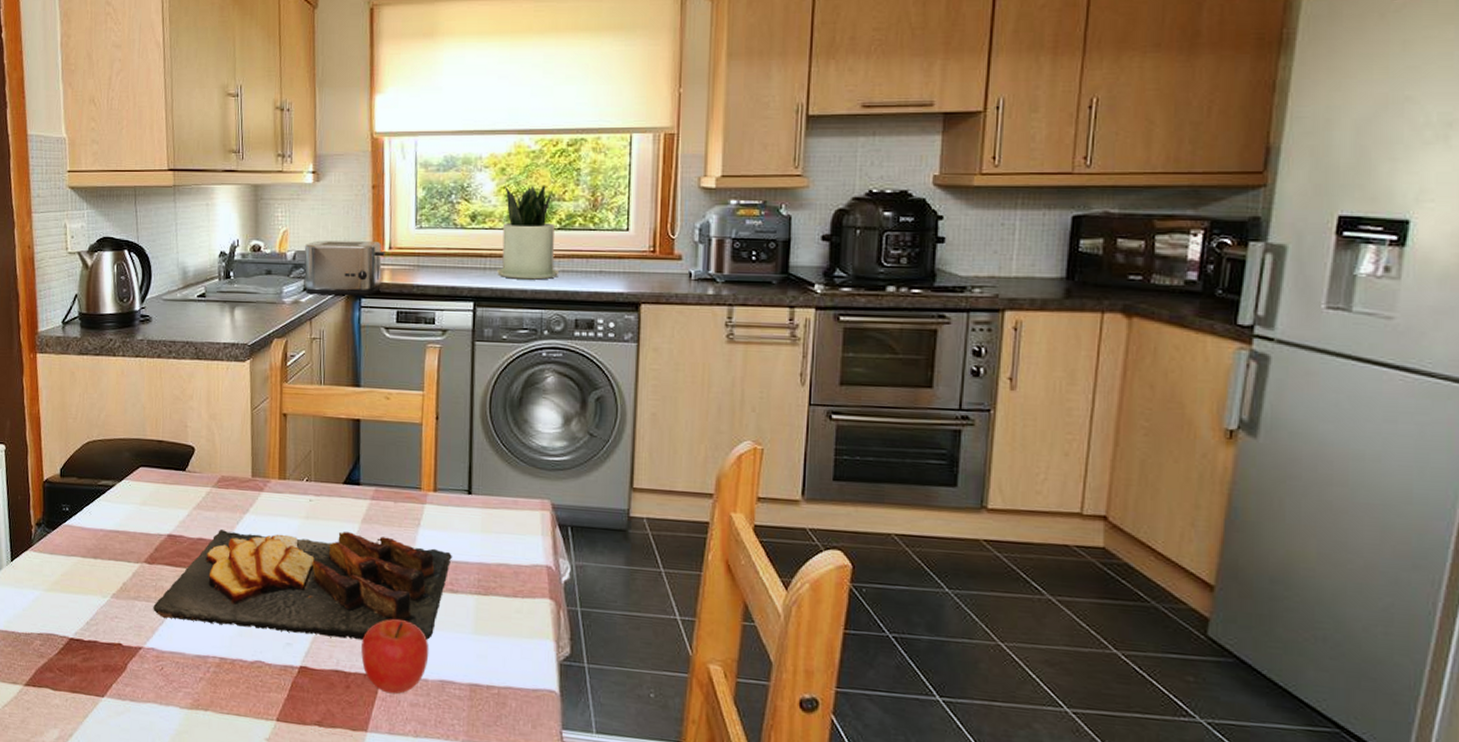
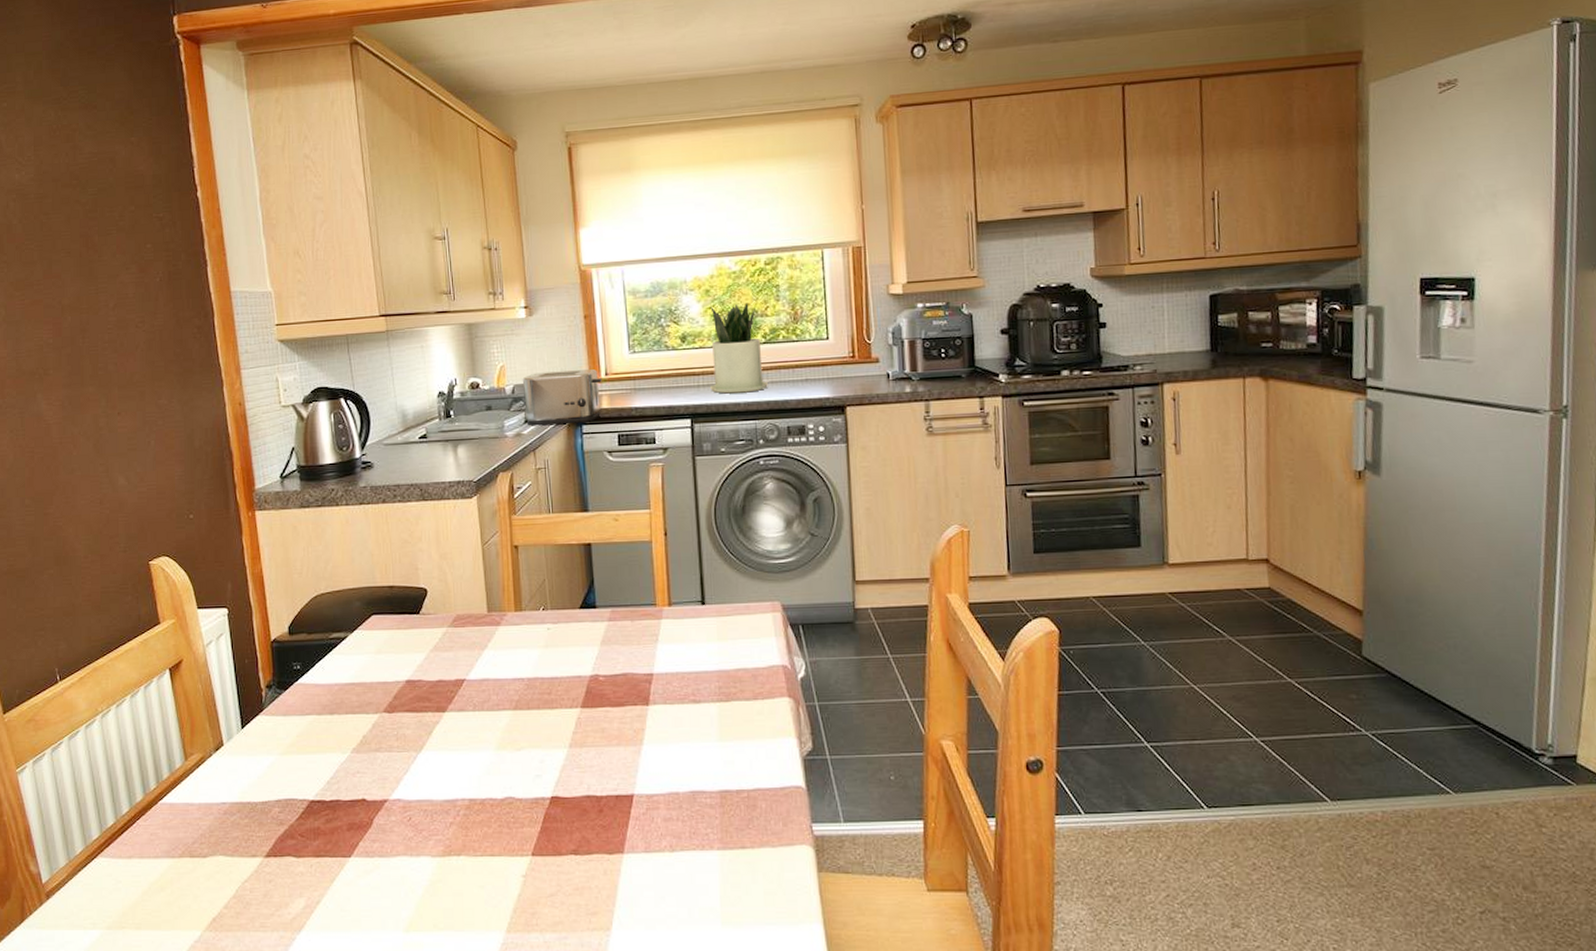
food platter: present [153,529,452,640] -> none [396,656,692,766]
fruit: present [361,619,429,695] -> none [611,737,678,812]

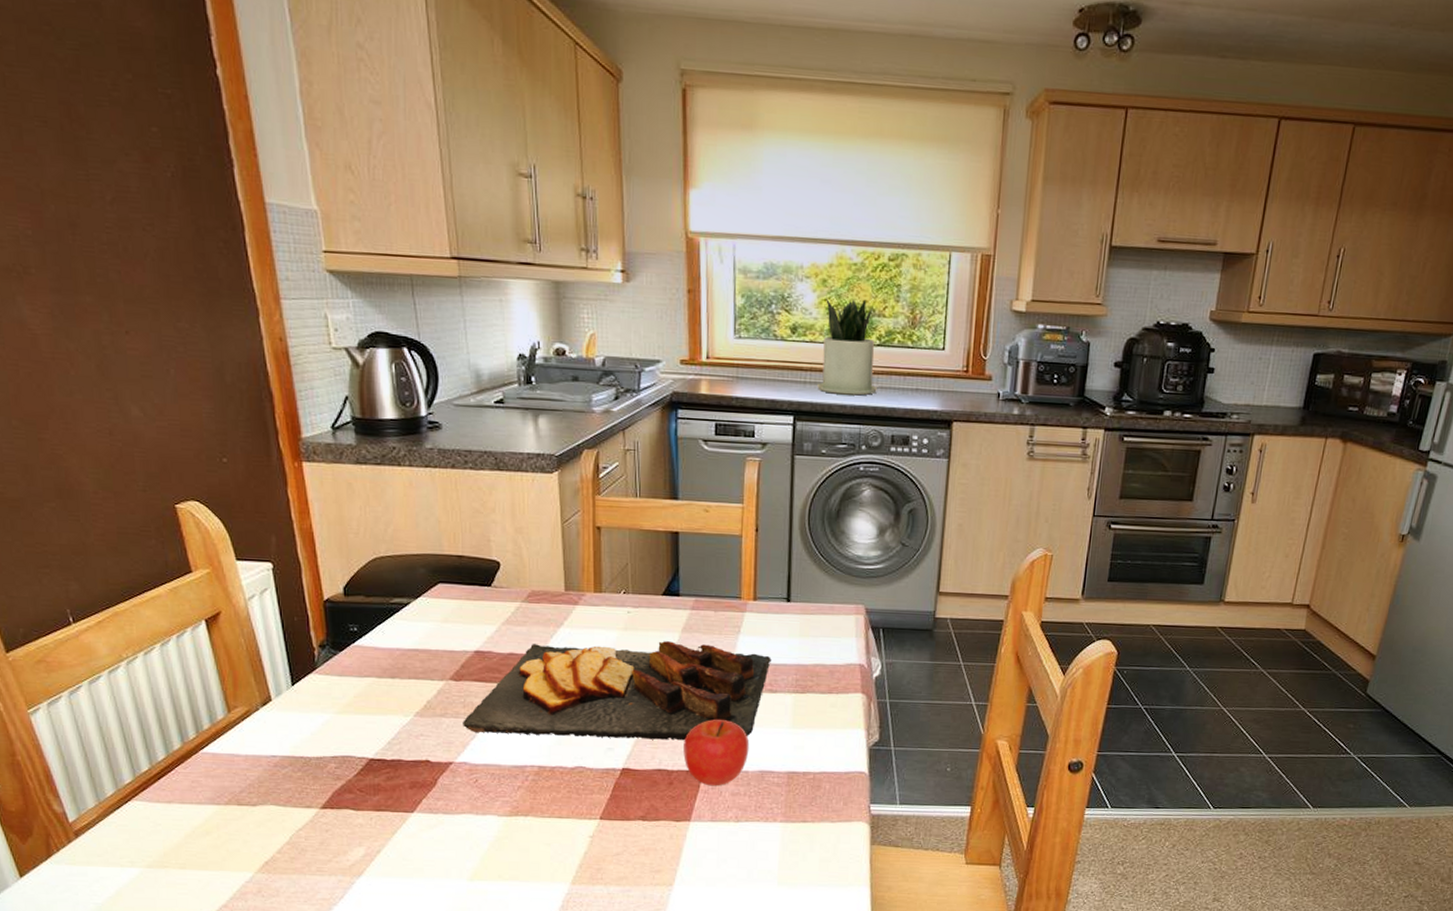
food platter: none [396,656,692,766] -> present [463,641,771,740]
toaster: present [522,369,603,426] -> none [614,346,704,408]
fruit: none [611,737,678,812] -> present [683,719,750,787]

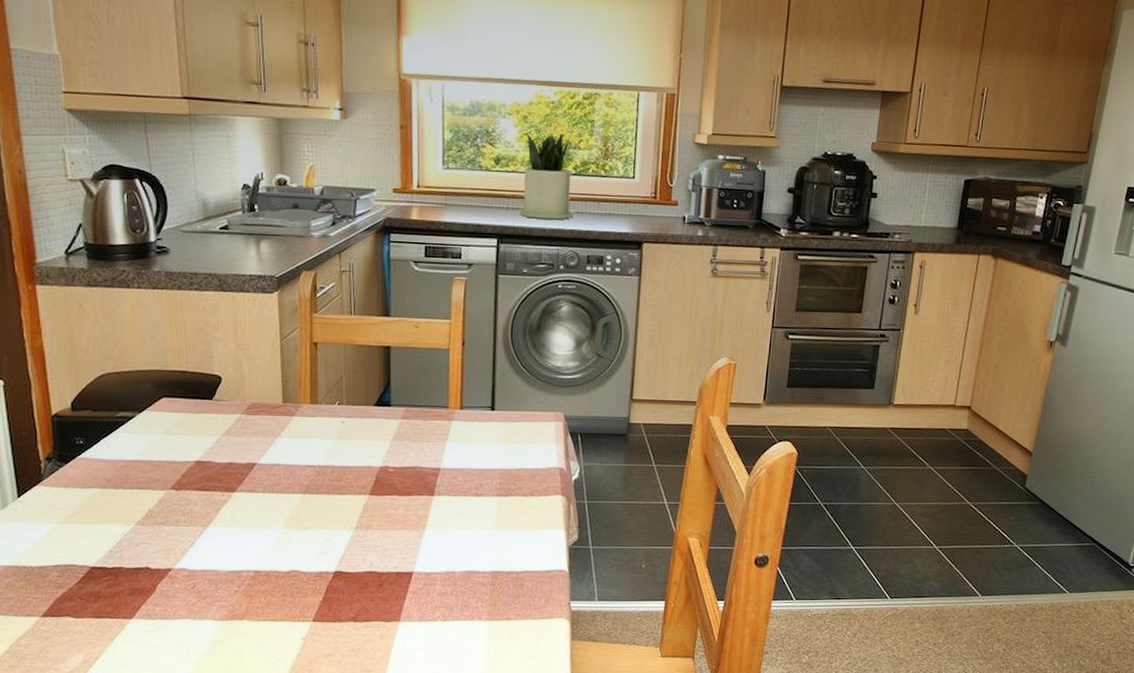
food platter: present [463,641,771,740] -> none [182,449,477,543]
fruit: present [683,719,750,787] -> none [393,523,456,587]

